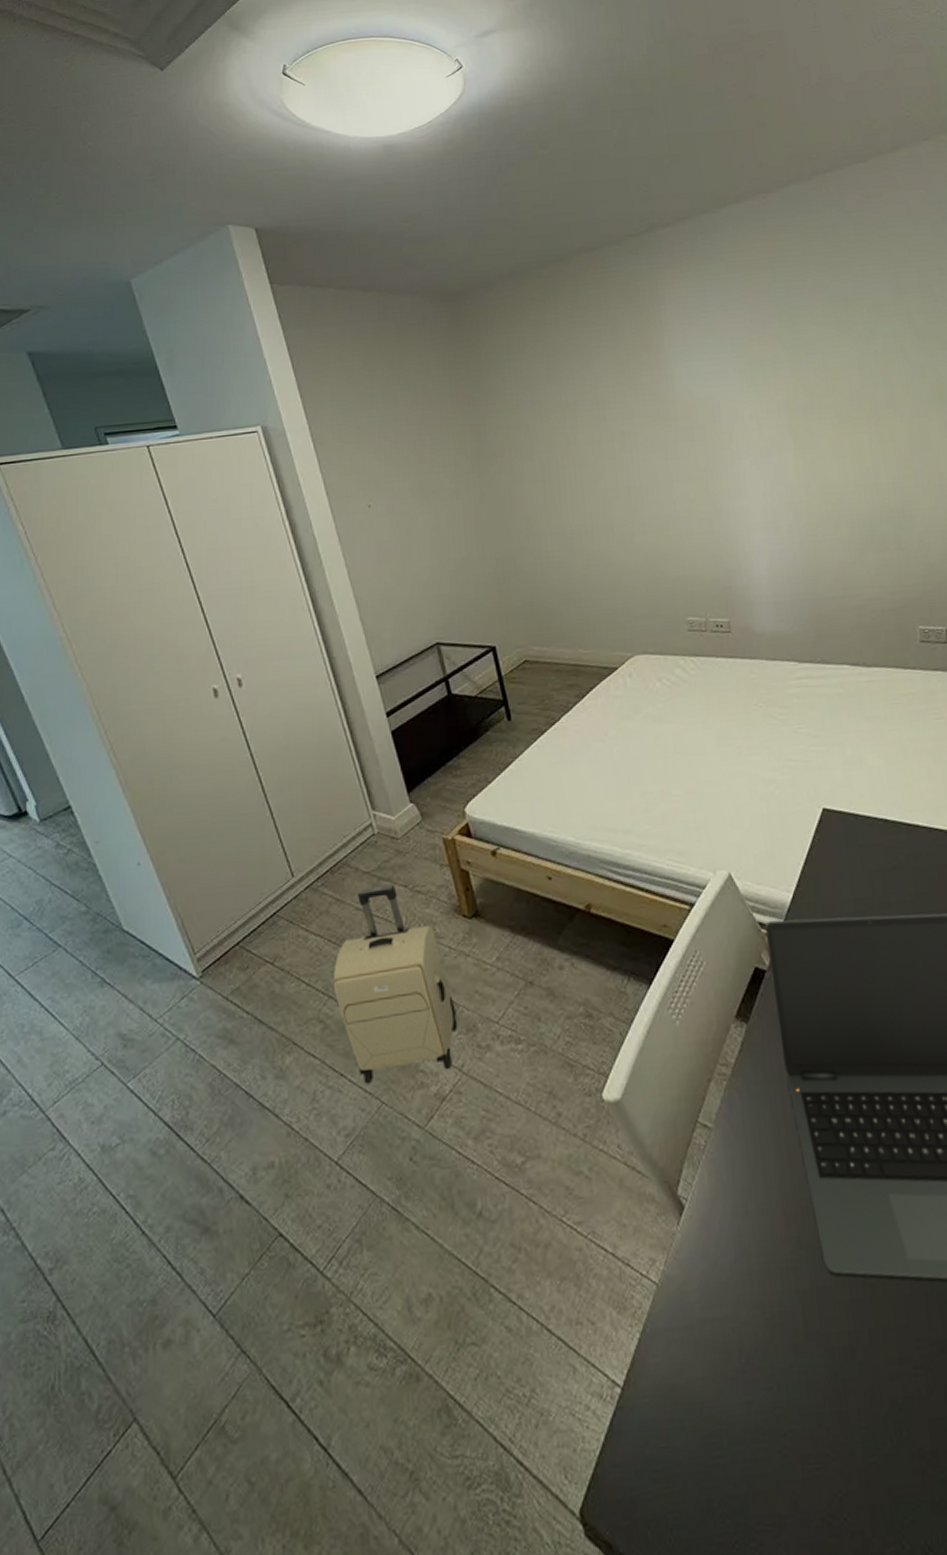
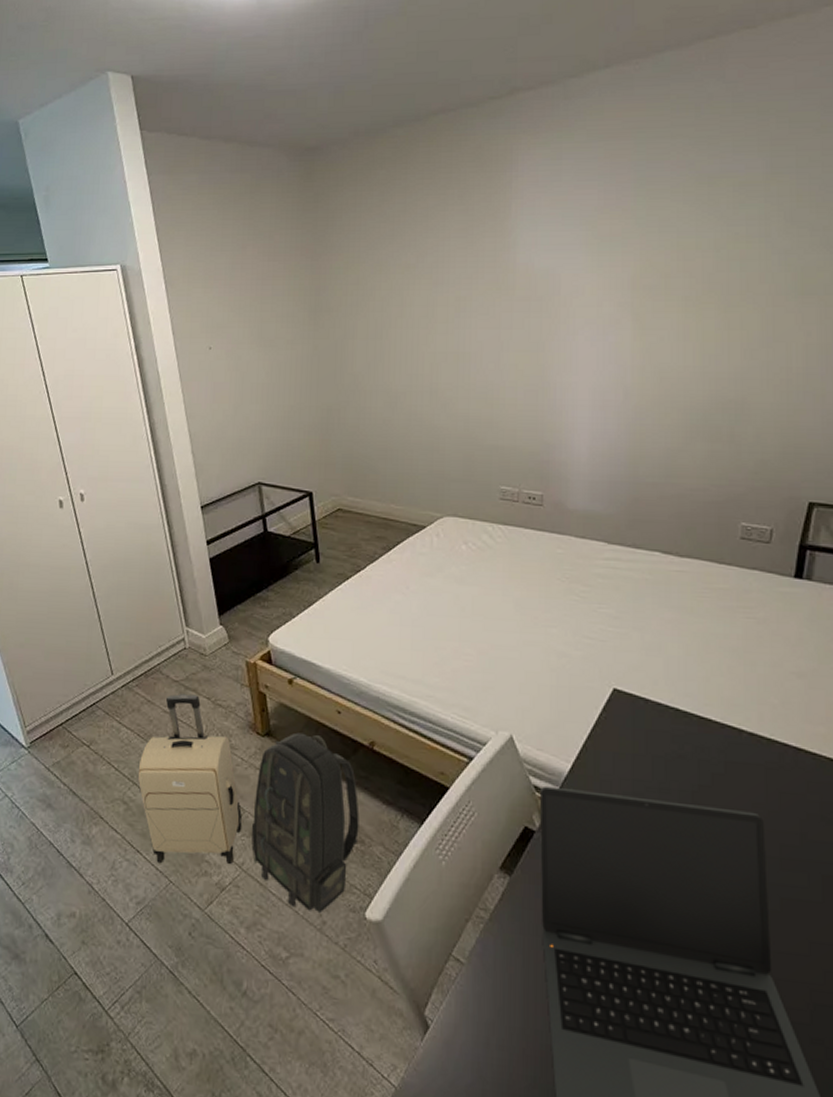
backpack: none [467,907,586,1105] -> present [251,732,360,914]

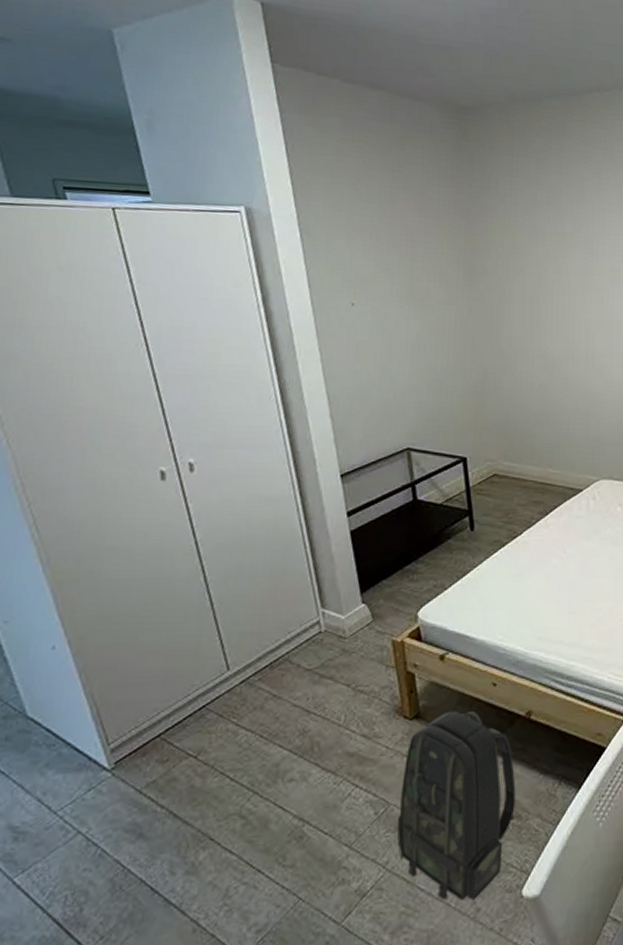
suitcase: present [138,694,243,864] -> none [259,683,387,881]

